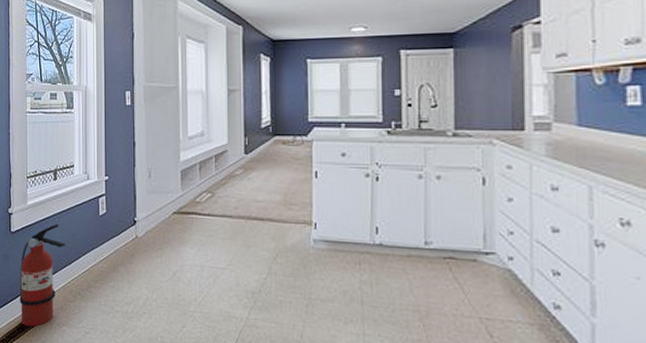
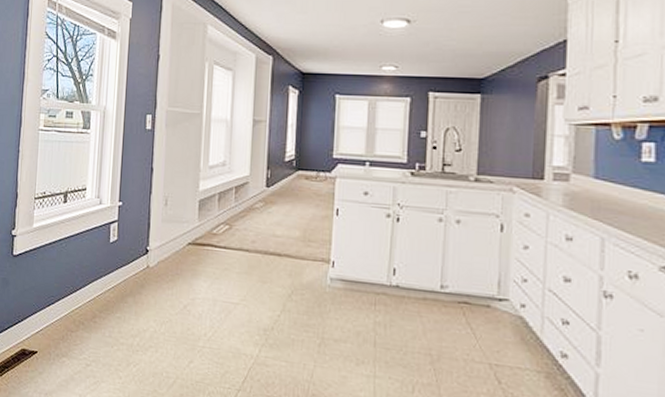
fire extinguisher: present [19,223,65,327] -> none [17,248,71,357]

